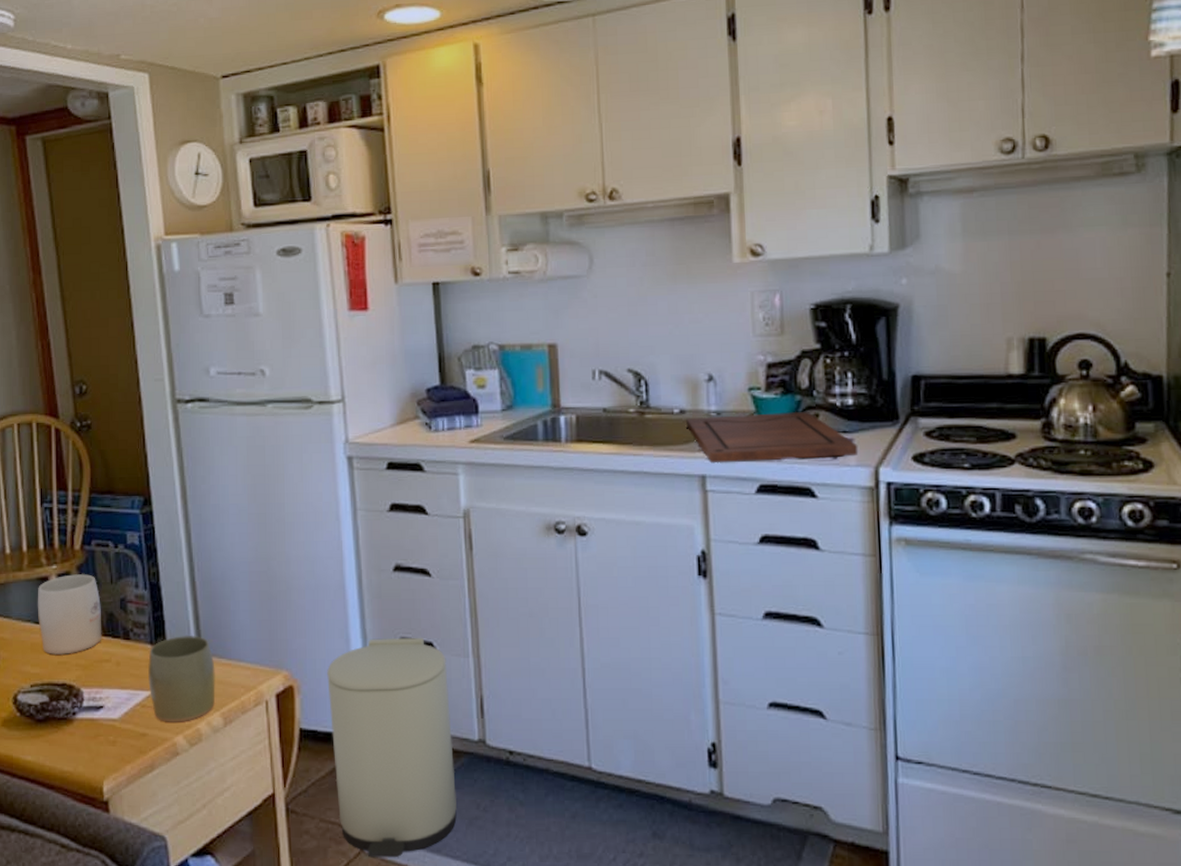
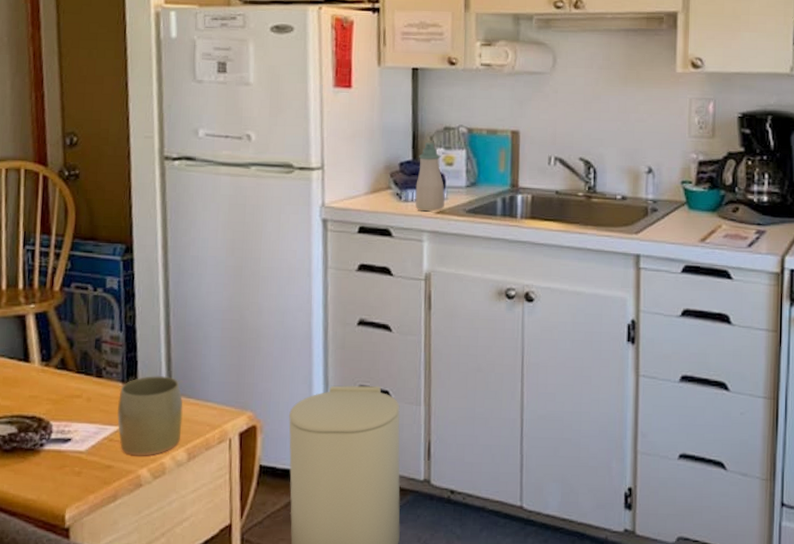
mug: present [37,574,102,655] -> none [12,314,76,389]
soap bottle: none [446,363,479,441] -> present [415,142,445,212]
cutting board: present [686,412,859,464] -> none [627,203,769,246]

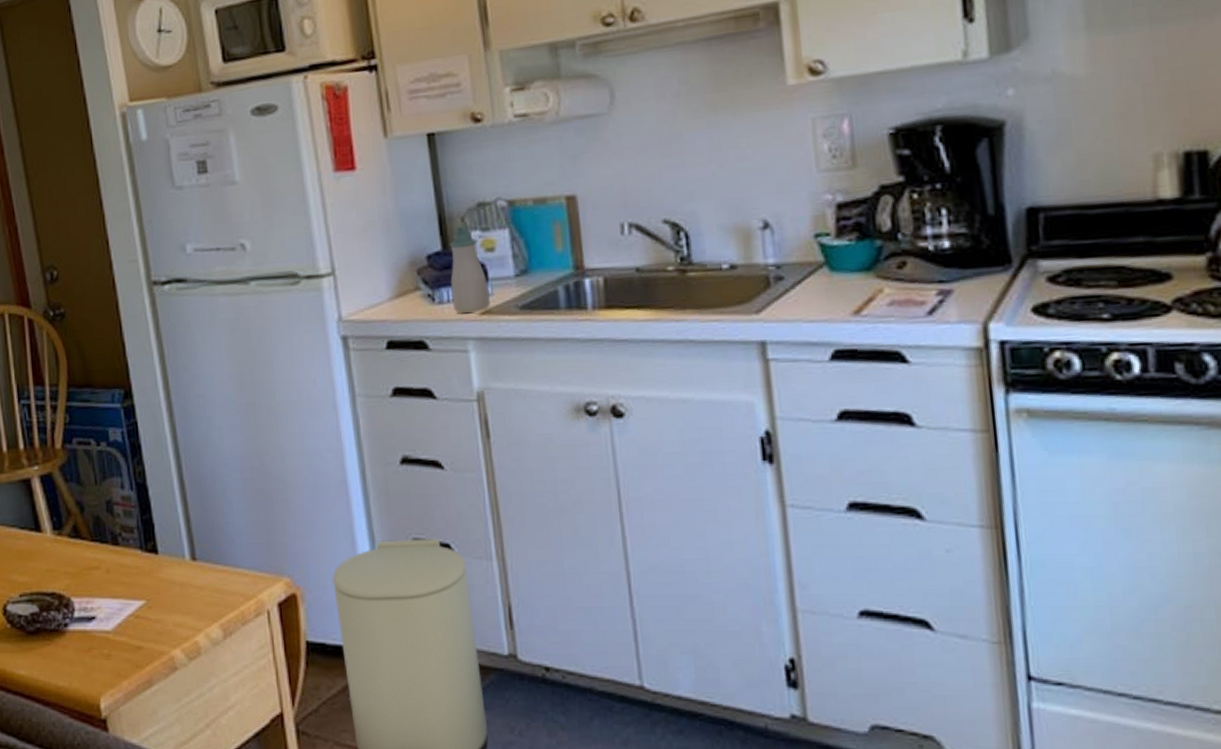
mug: present [117,375,183,456] -> none [139,538,212,634]

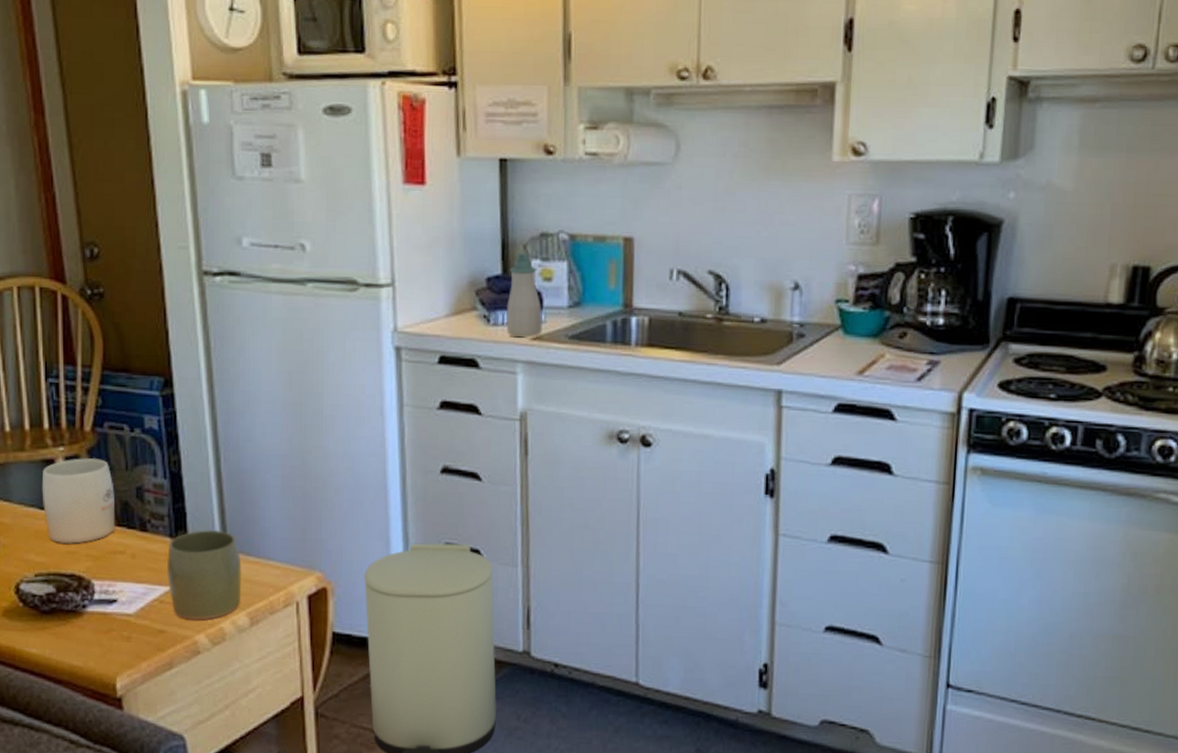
mug: none [20,475,90,562] -> present [41,458,116,544]
mug: none [139,538,212,634] -> present [167,529,242,620]

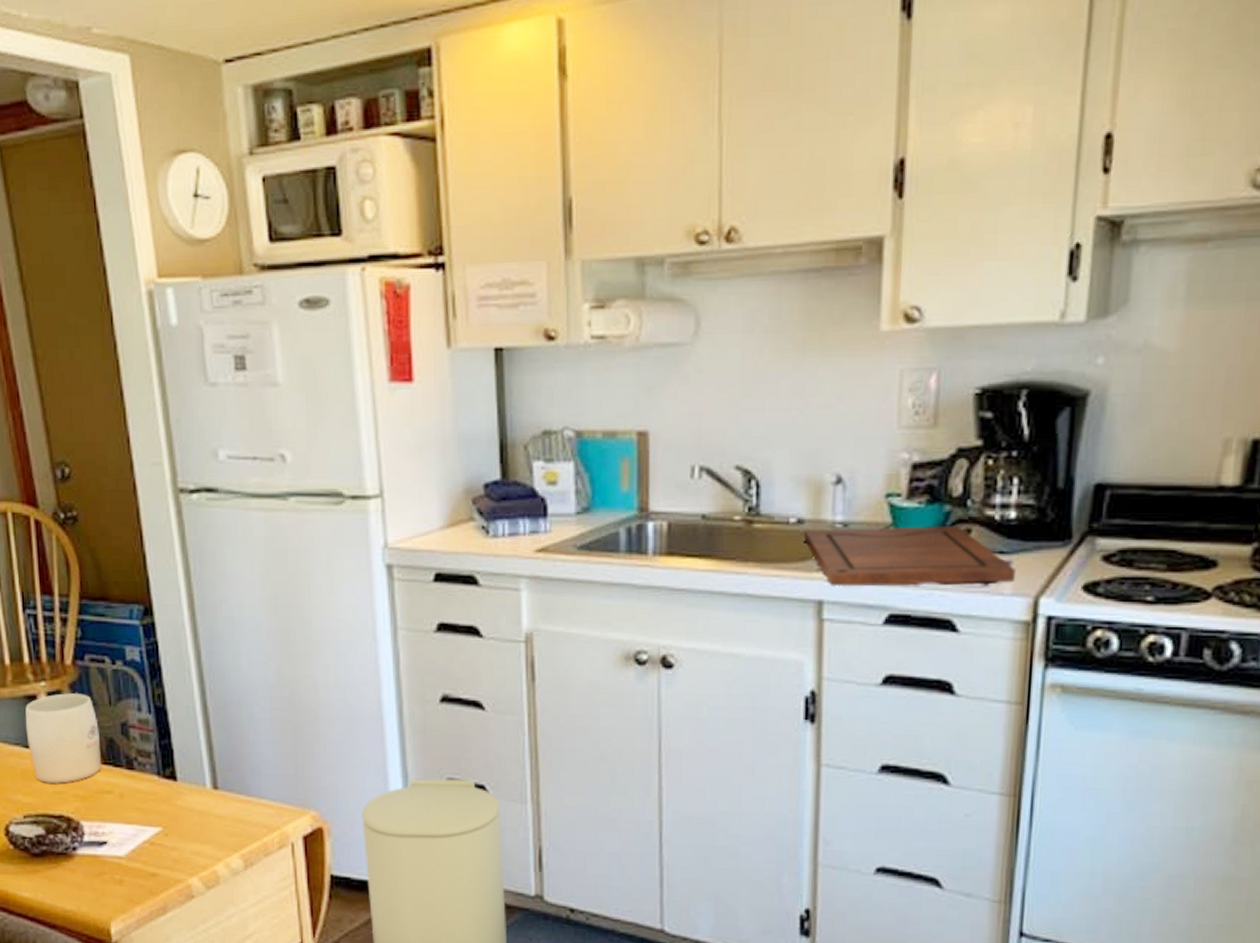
mug: present [167,529,242,620] -> none [156,766,234,863]
soap bottle: present [506,251,542,338] -> none [507,453,547,550]
cutting board: none [766,327,944,380] -> present [804,526,1017,587]

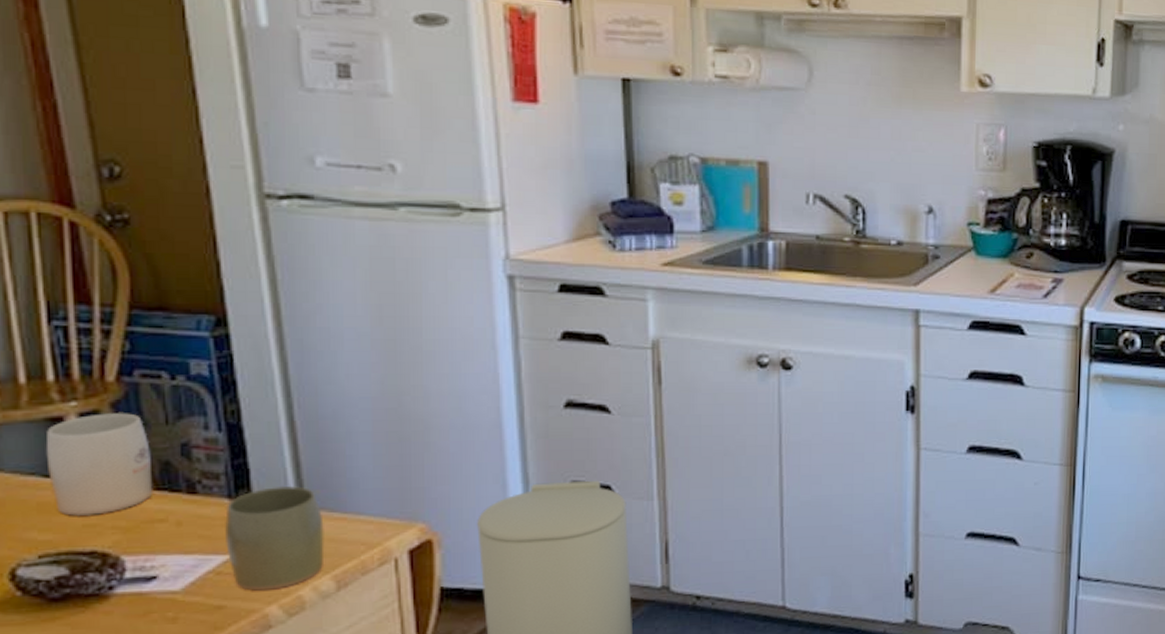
mug: none [156,766,234,863] -> present [225,485,325,591]
cutting board: present [804,526,1017,587] -> none [903,249,1067,298]

